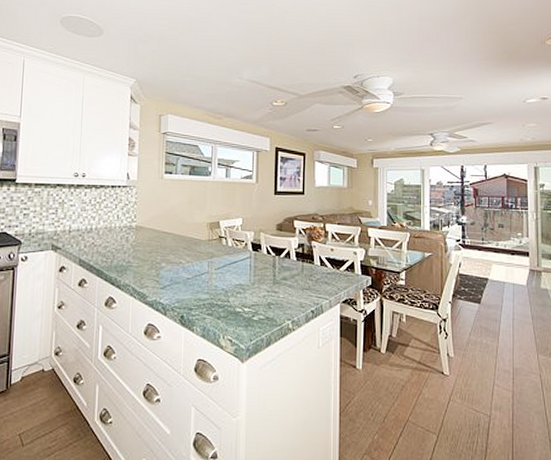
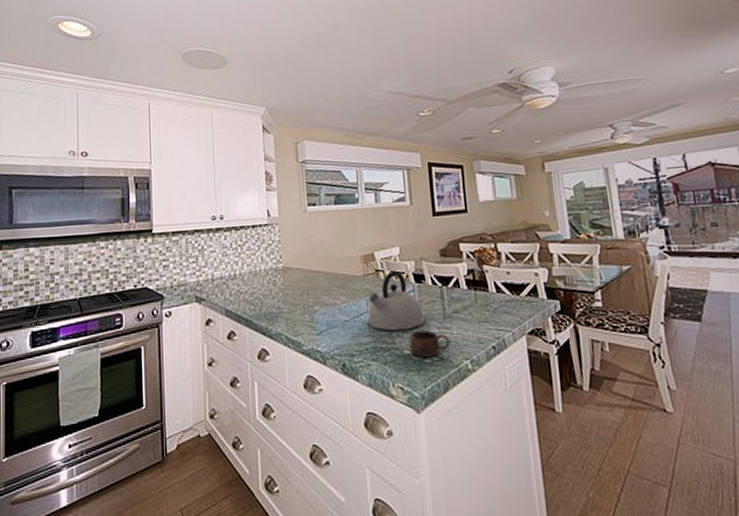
kettle: none [207,238,258,291] -> present [368,270,426,331]
cup: none [241,292,277,316] -> present [409,330,451,358]

